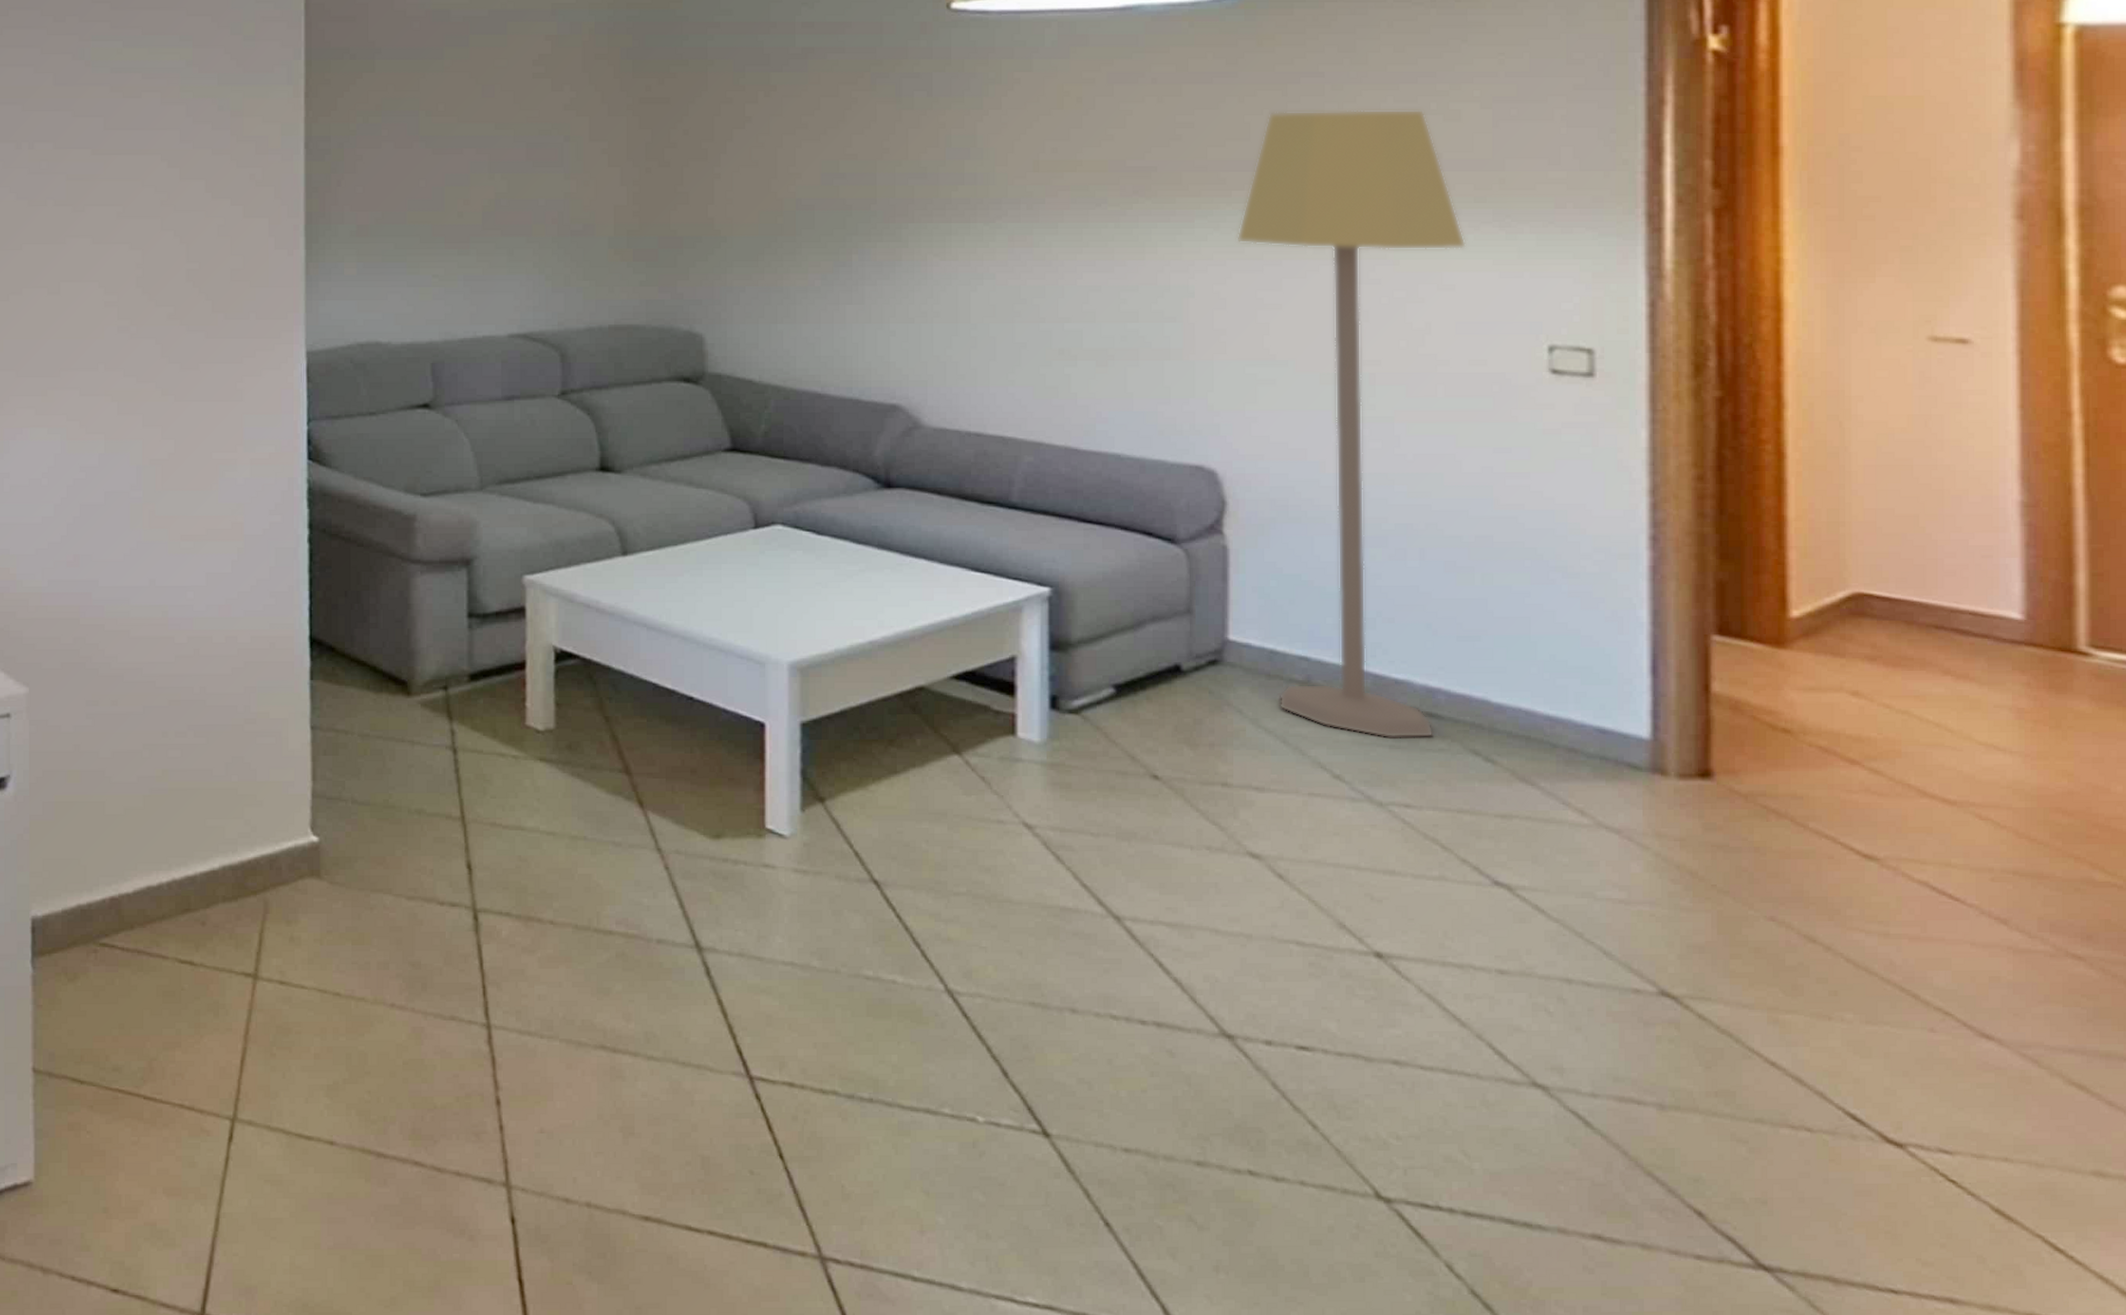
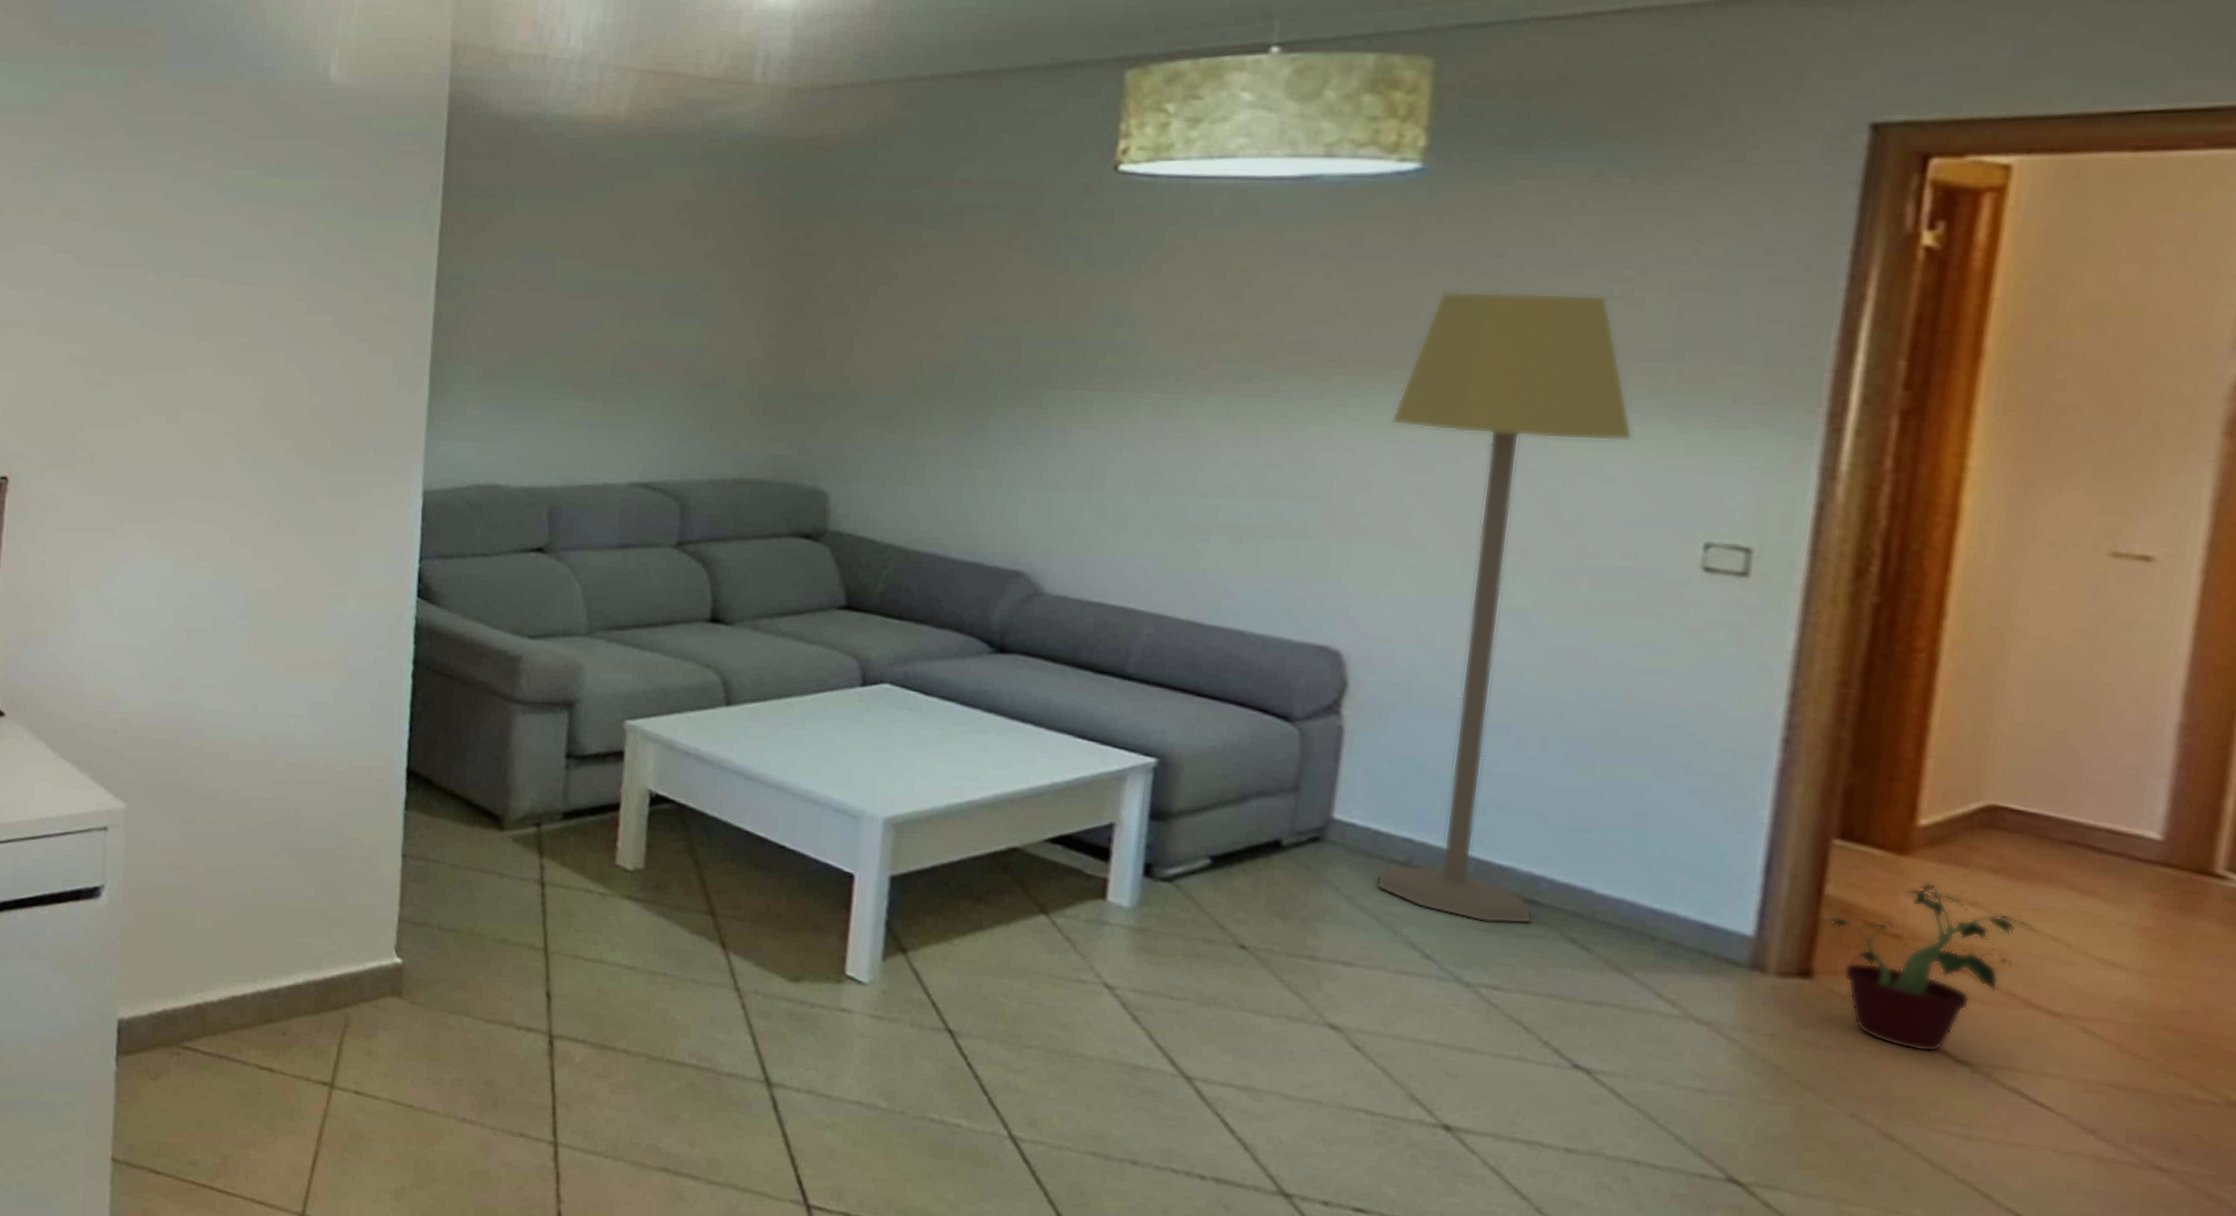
potted plant: none [1714,674,1919,848] -> present [1823,882,2036,1052]

